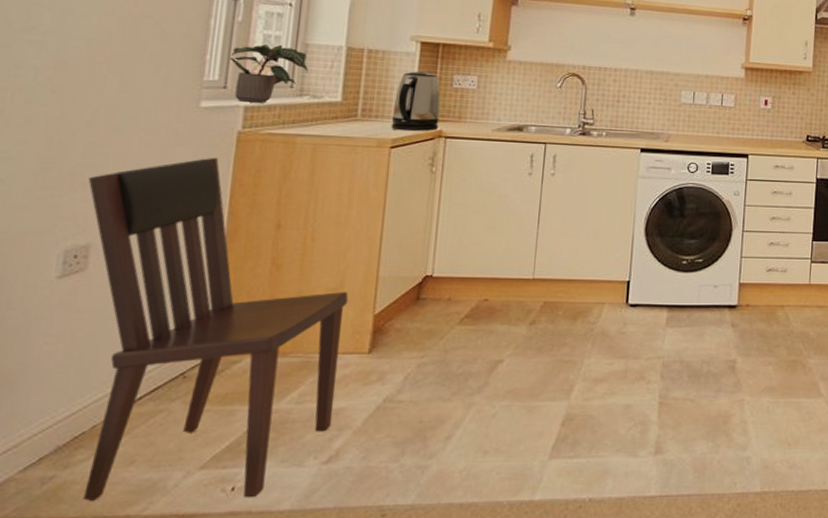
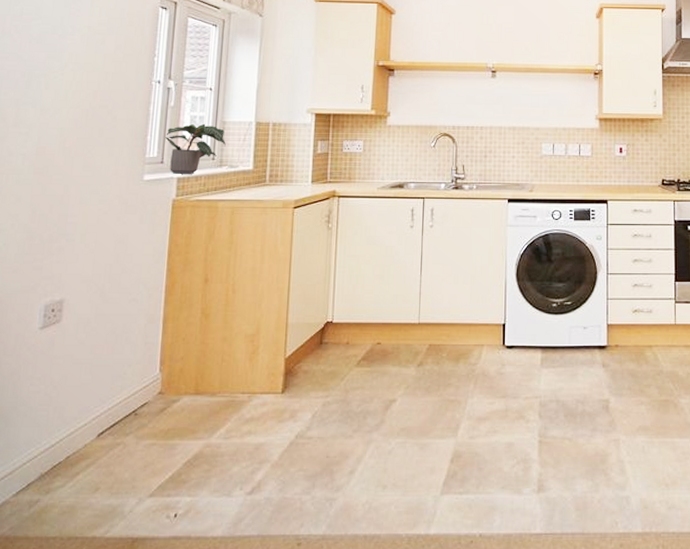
dining chair: present [83,157,349,501] -> none [60,222,264,523]
kettle: present [390,71,441,132] -> none [293,140,333,193]

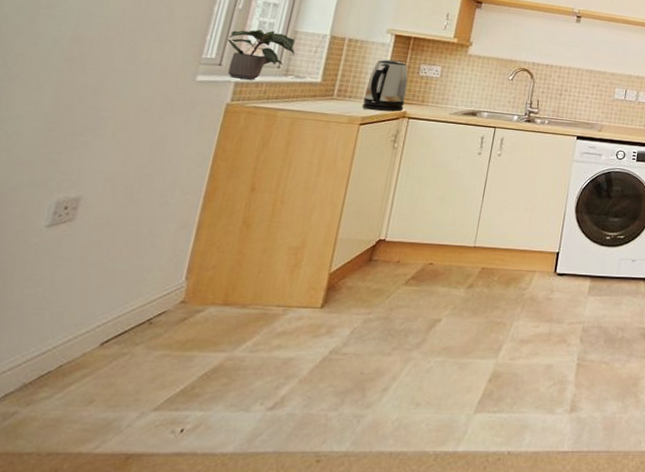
kettle: none [293,140,333,193] -> present [361,59,408,112]

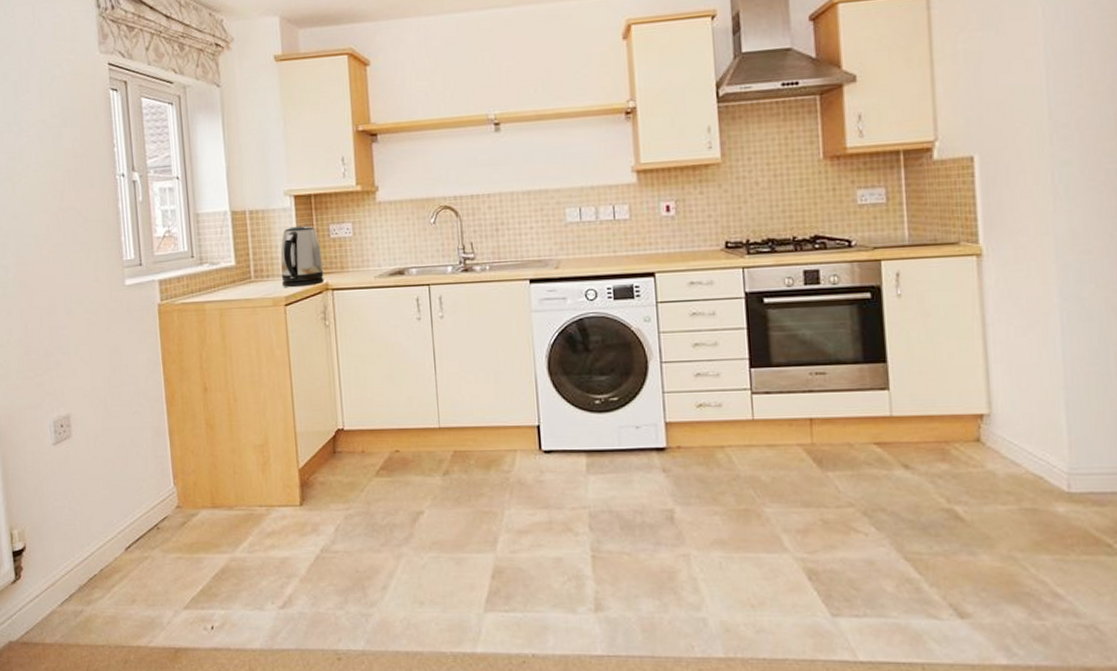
potted plant: present [227,29,295,80] -> none [139,217,203,276]

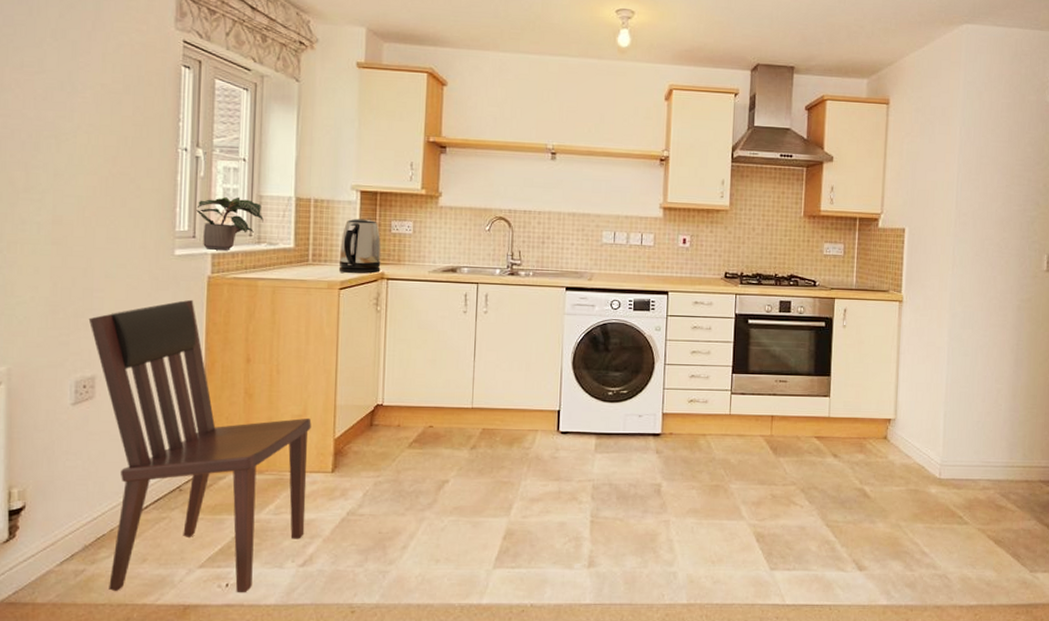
dining chair: none [57,329,281,635] -> present [88,299,312,592]
potted plant: none [139,217,203,276] -> present [196,197,264,250]

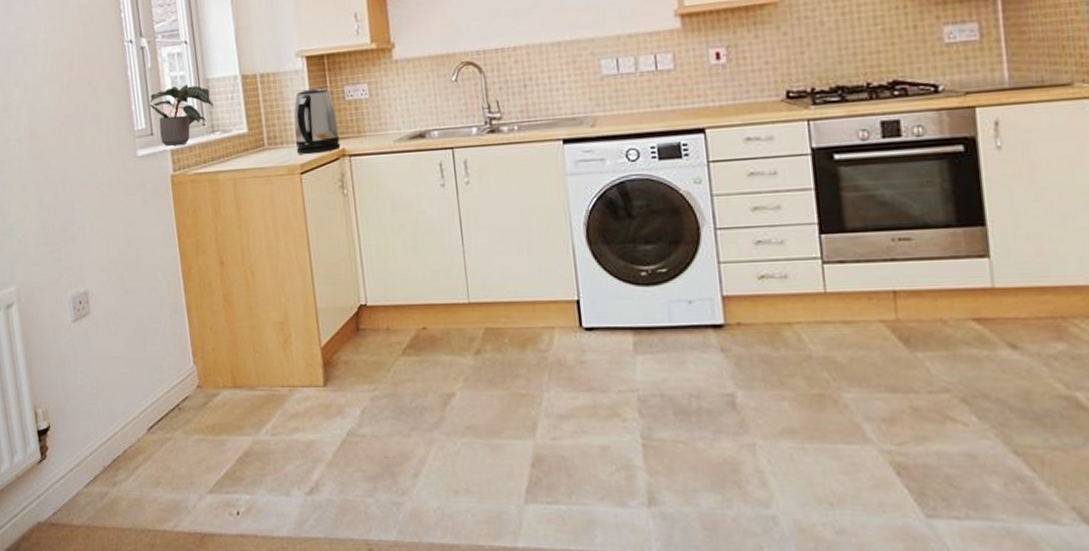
dining chair: present [88,299,312,592] -> none [73,202,306,522]

